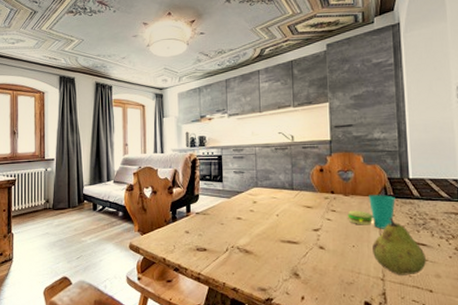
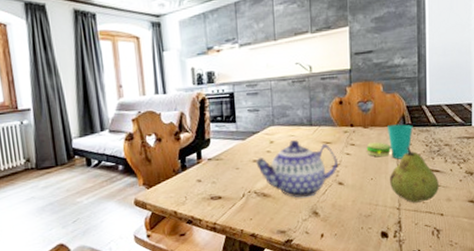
teapot: none [240,202,318,258] -> present [256,140,338,198]

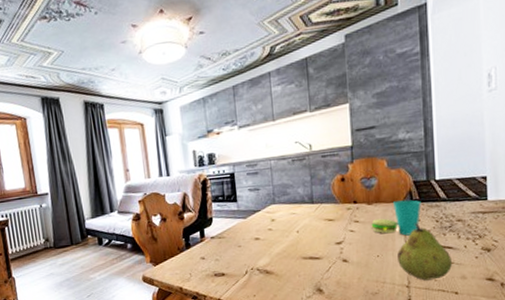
teapot: present [256,140,338,198] -> none [258,218,341,275]

